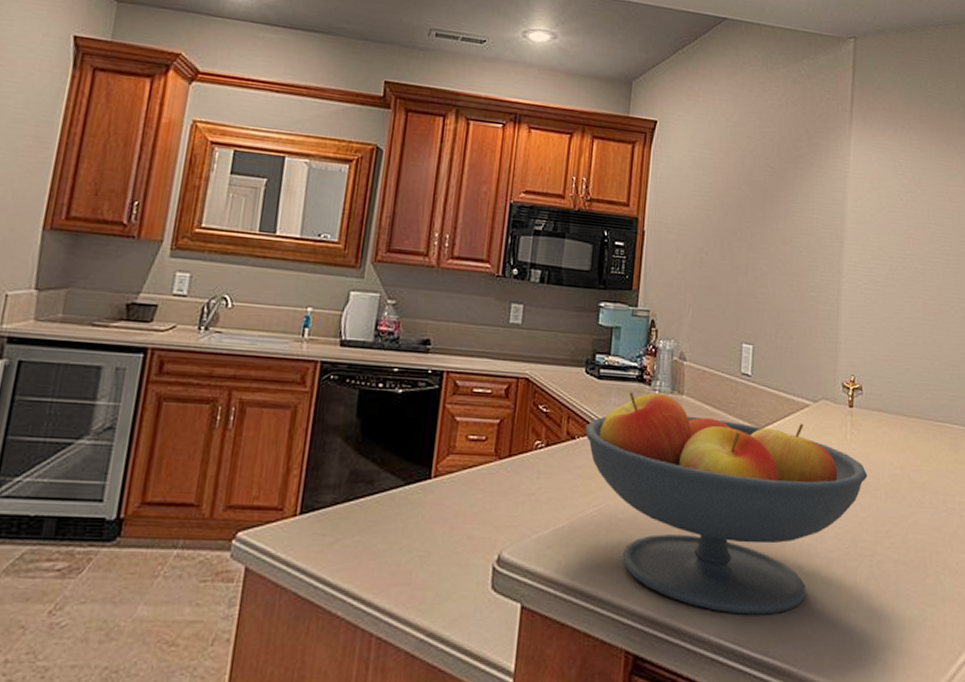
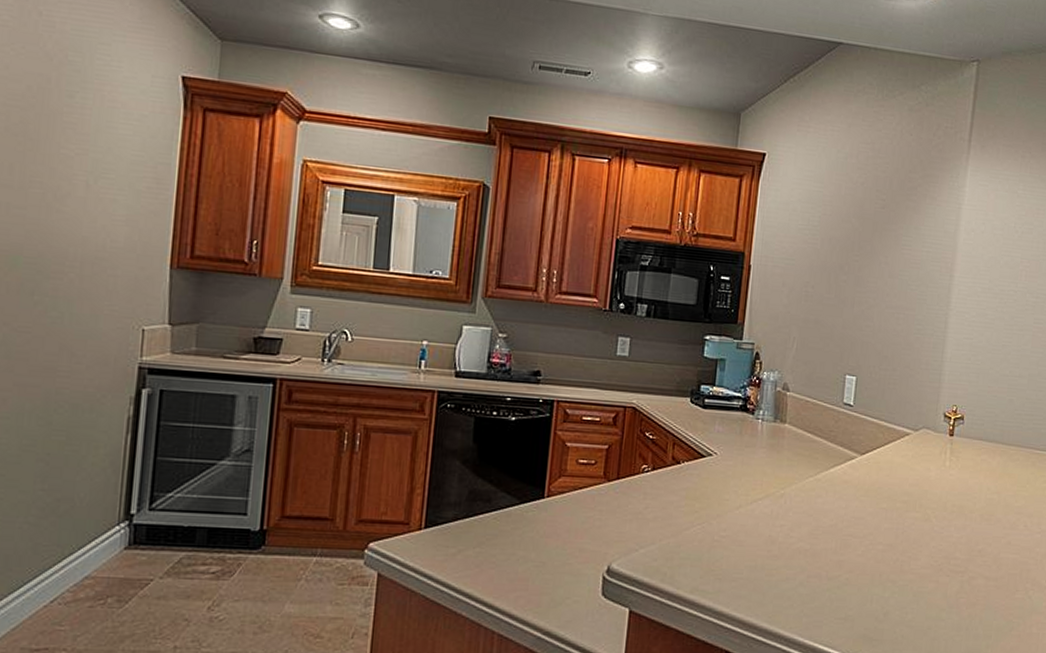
fruit bowl: present [585,391,868,615] -> none [689,419,964,623]

